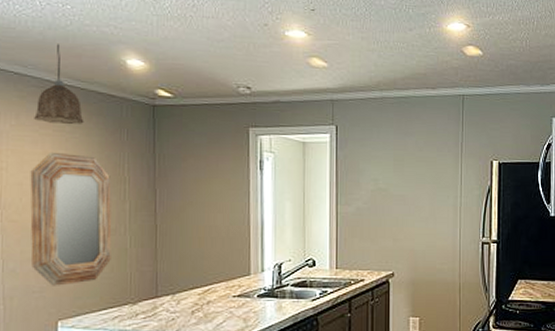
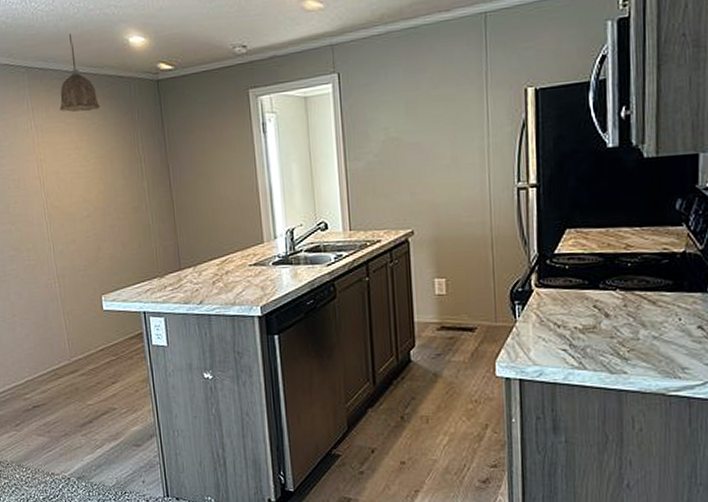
home mirror: present [30,152,112,286] -> none [63,139,138,264]

